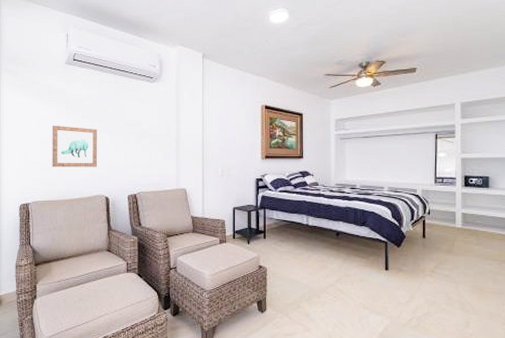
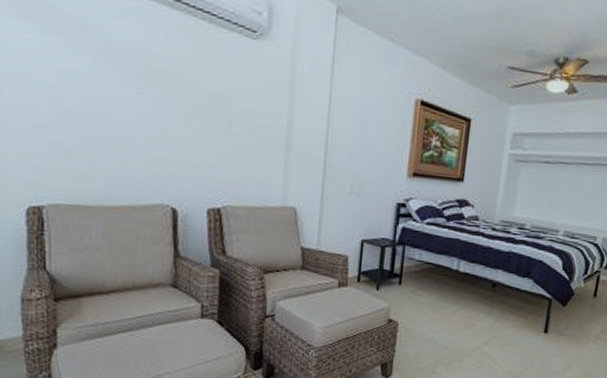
wall art: present [52,125,98,168] -> none [83,85,162,162]

